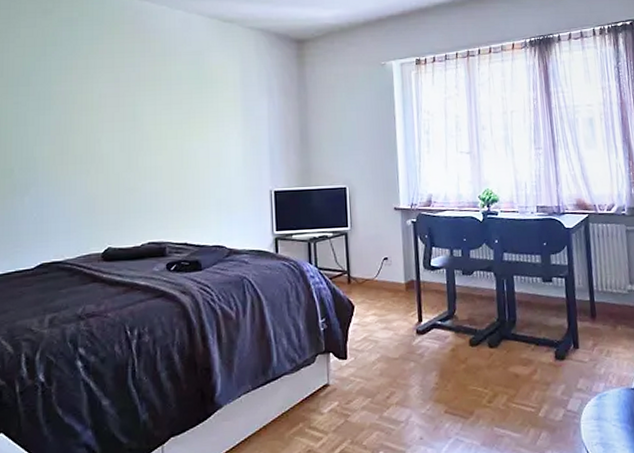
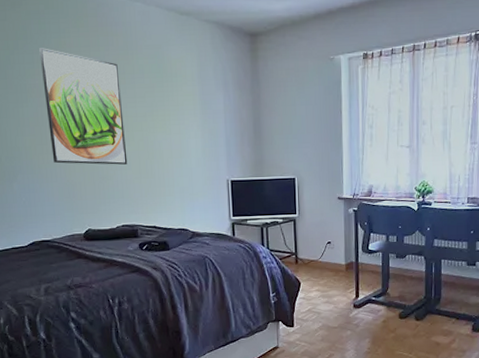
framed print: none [68,54,158,176] -> present [39,48,128,165]

